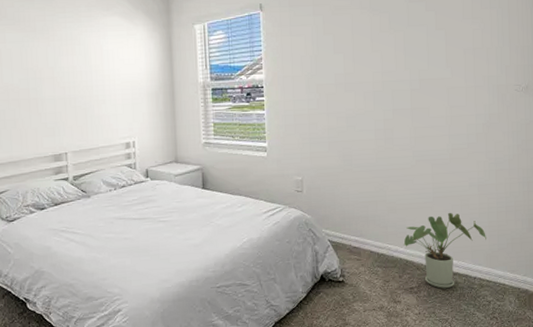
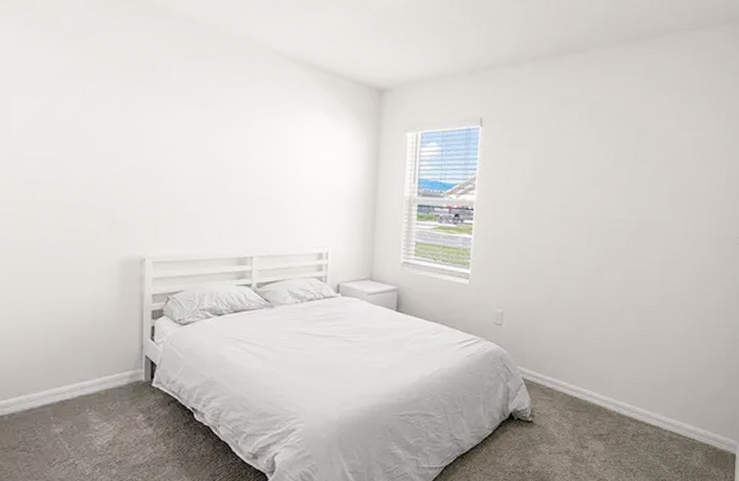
house plant: present [403,212,486,289] -> none [598,361,683,438]

